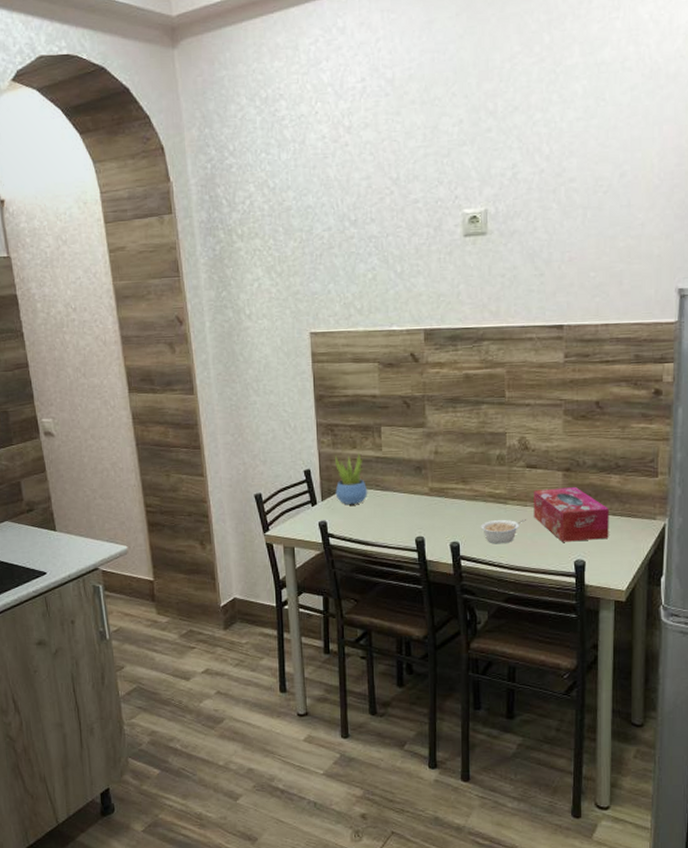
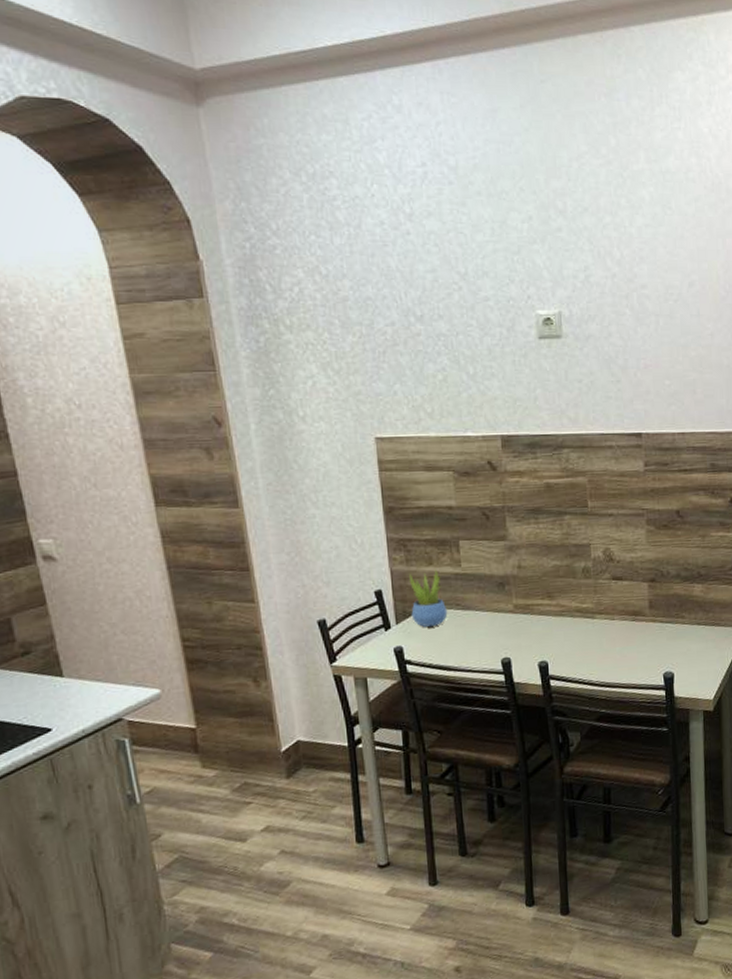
legume: present [480,519,527,544] -> none [568,633,615,661]
tissue box: present [533,487,609,542] -> none [620,598,695,655]

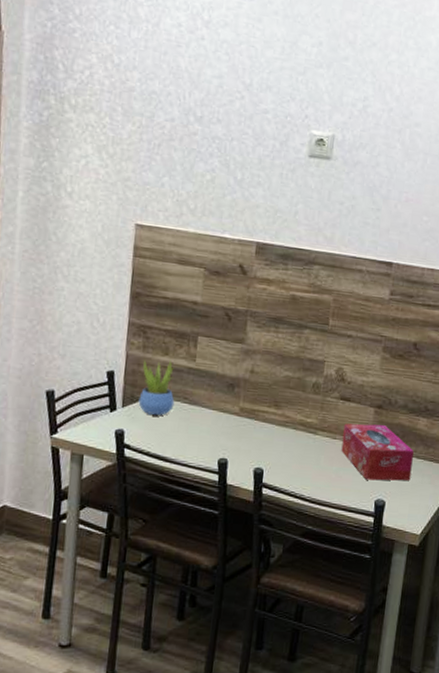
tissue box: none [620,598,695,655] -> present [341,423,414,481]

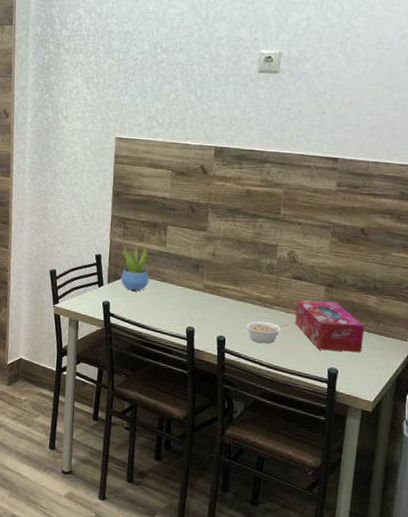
legume: none [286,449,335,475] -> present [245,321,289,344]

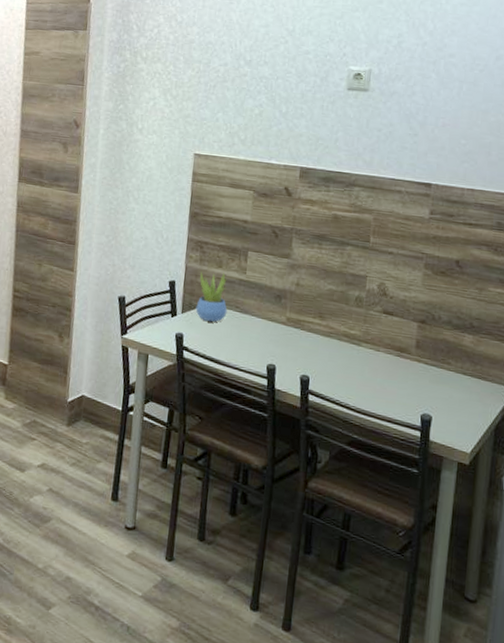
legume: present [245,321,289,344] -> none [331,359,379,385]
tissue box: present [295,299,364,352] -> none [385,336,460,397]

